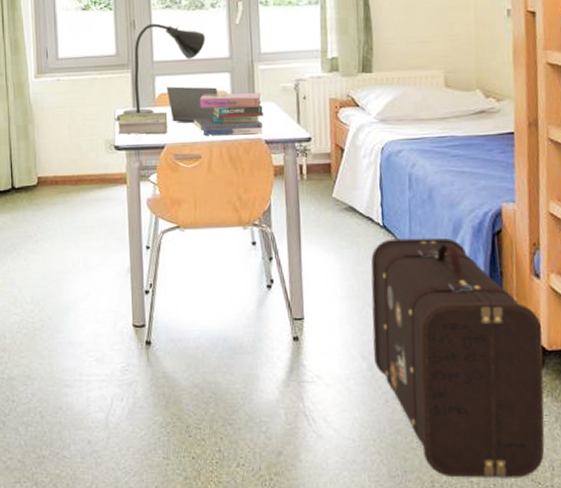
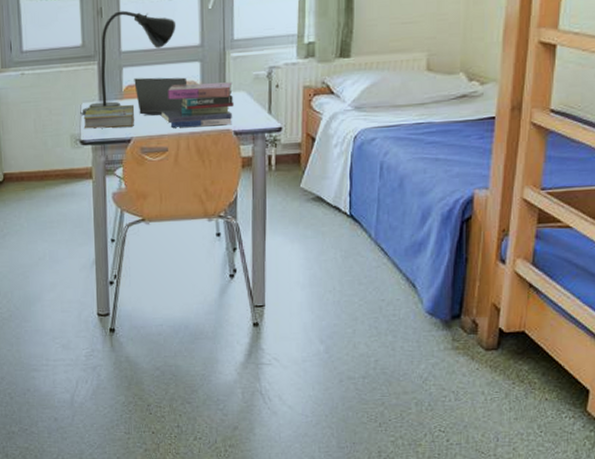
suitcase: present [371,237,545,478] -> none [332,225,501,449]

